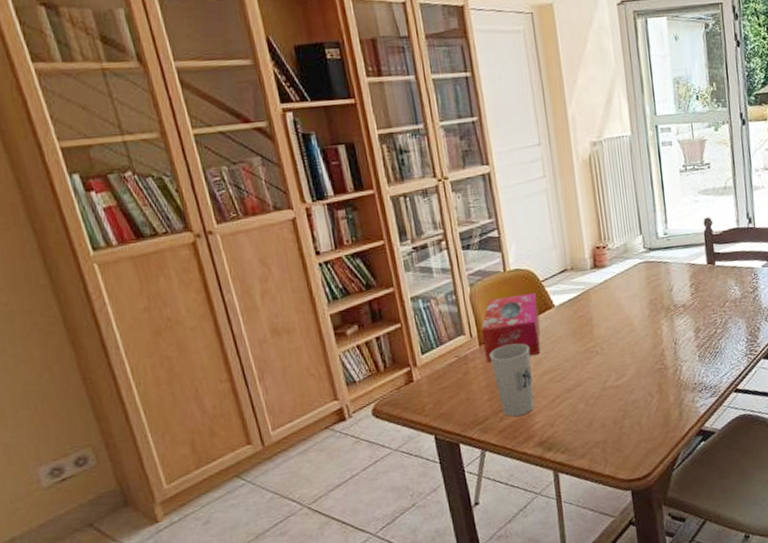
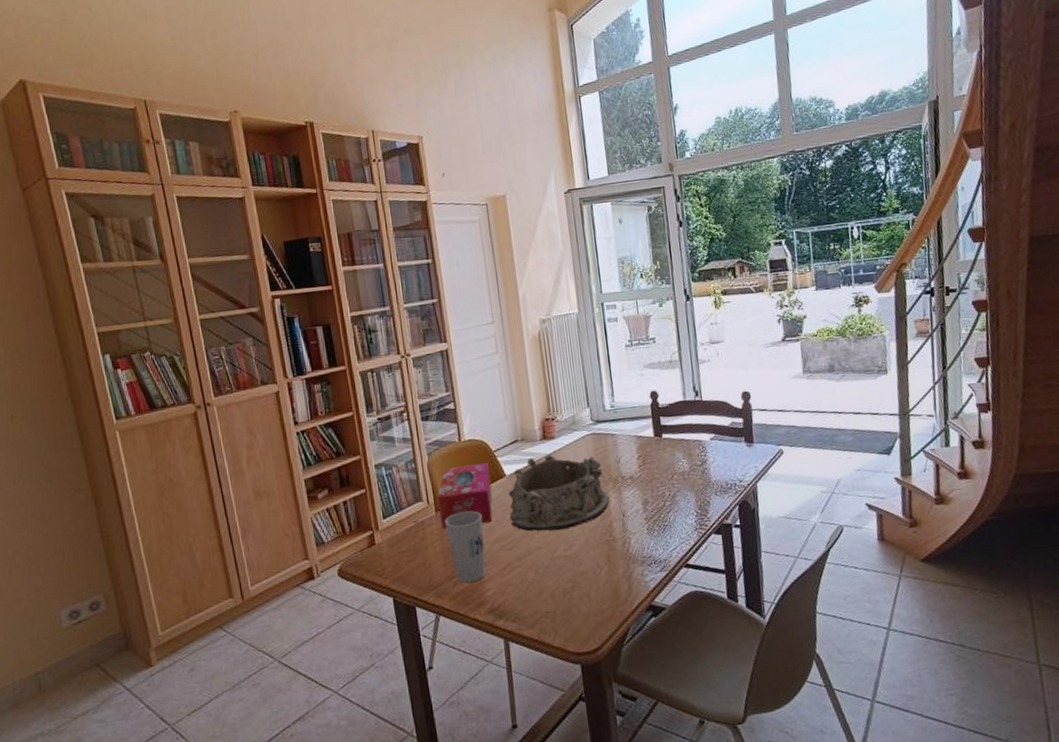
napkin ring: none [557,283,661,362] -> present [508,454,610,531]

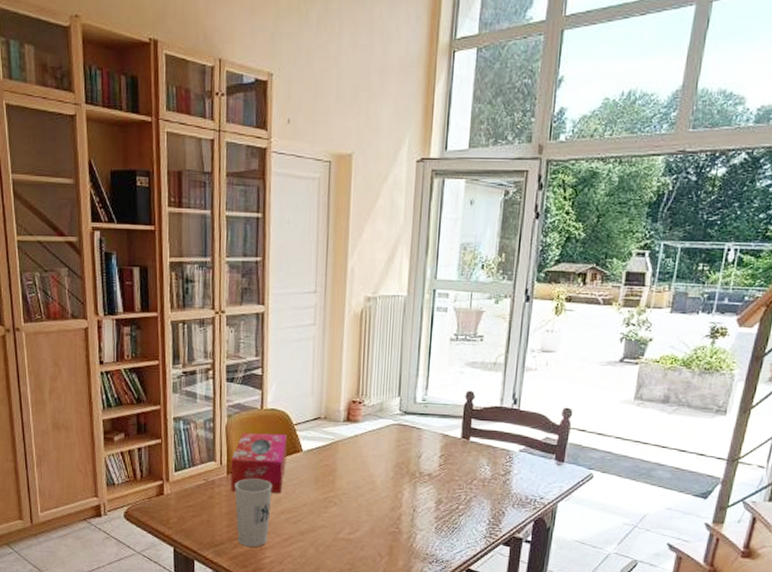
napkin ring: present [508,454,610,531] -> none [299,437,403,513]

